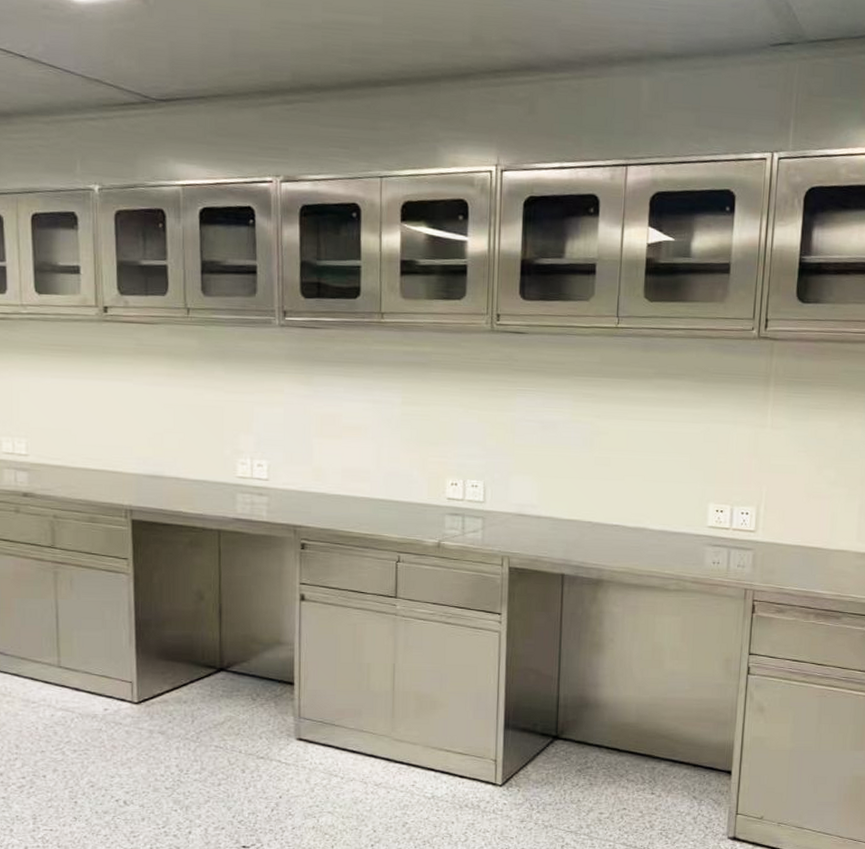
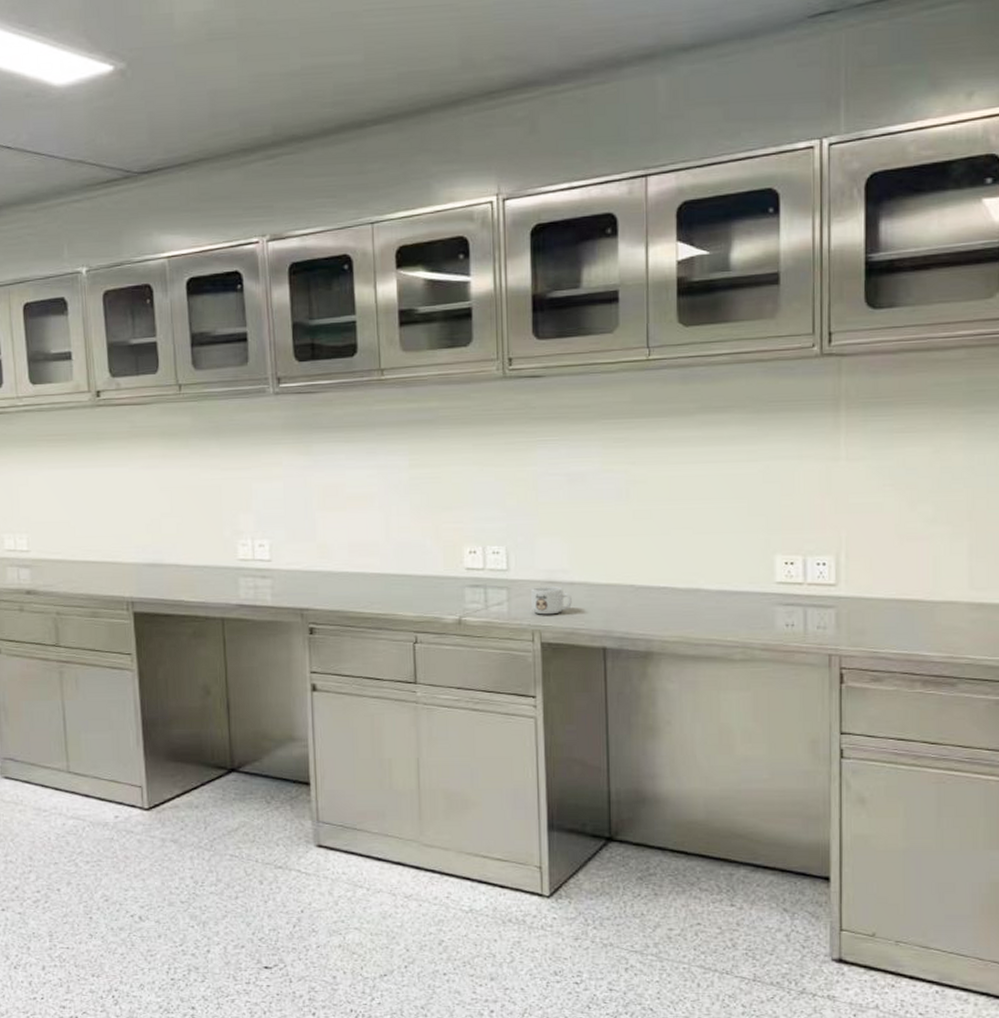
mug: none [503,518,538,543] -> present [531,585,572,615]

